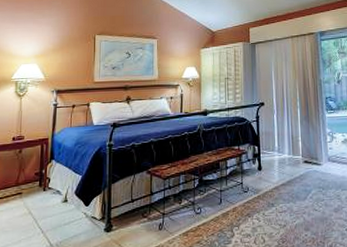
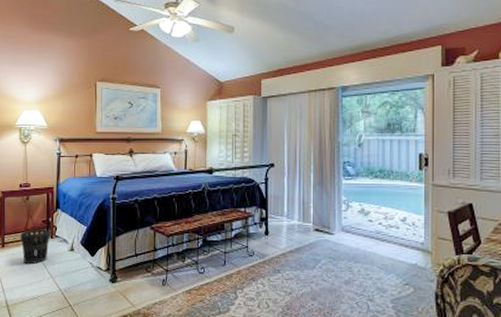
wastebasket: none [10,181,44,221] -> present [20,229,51,265]

